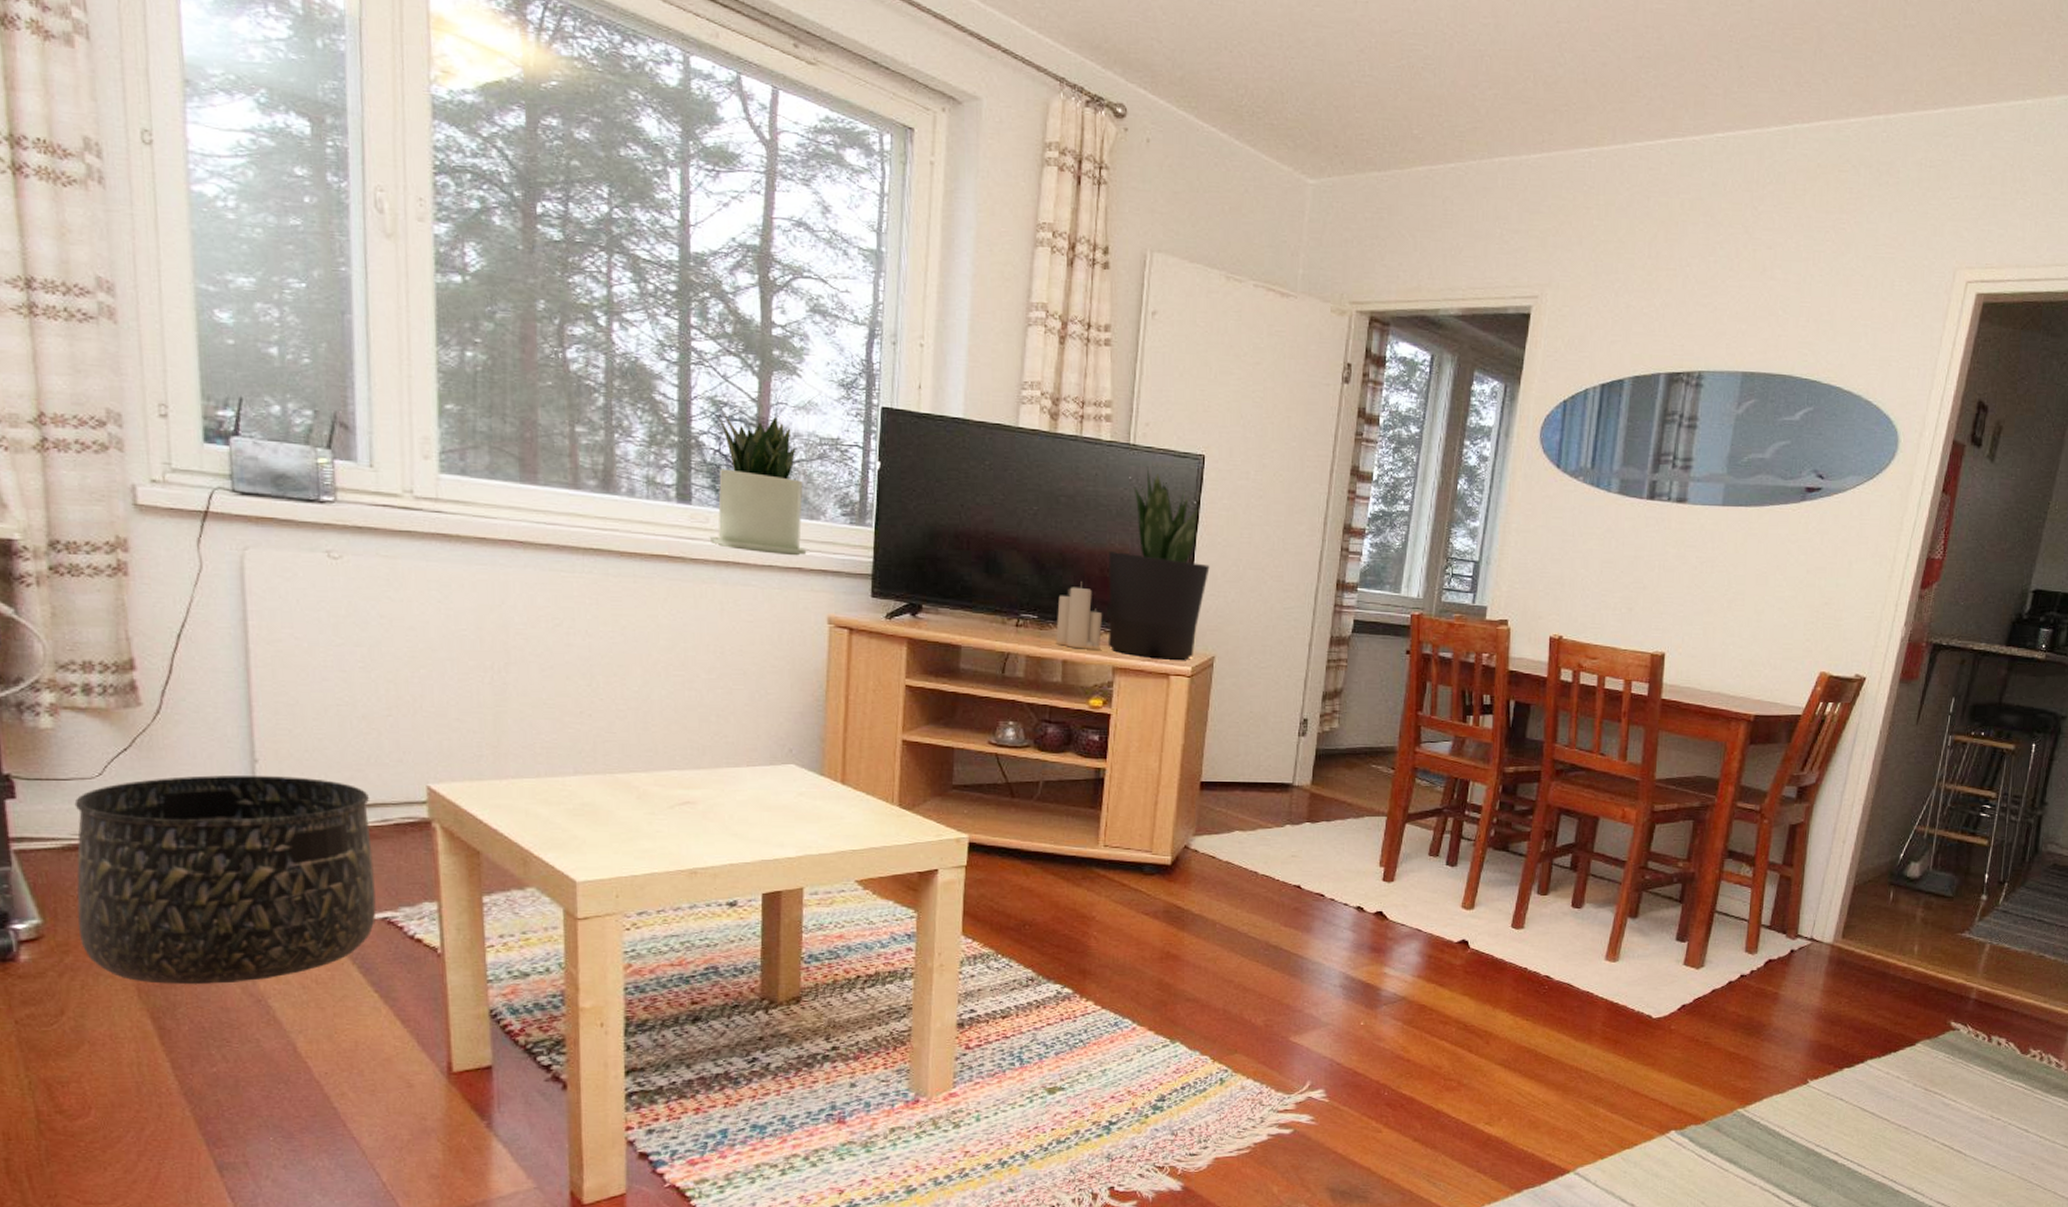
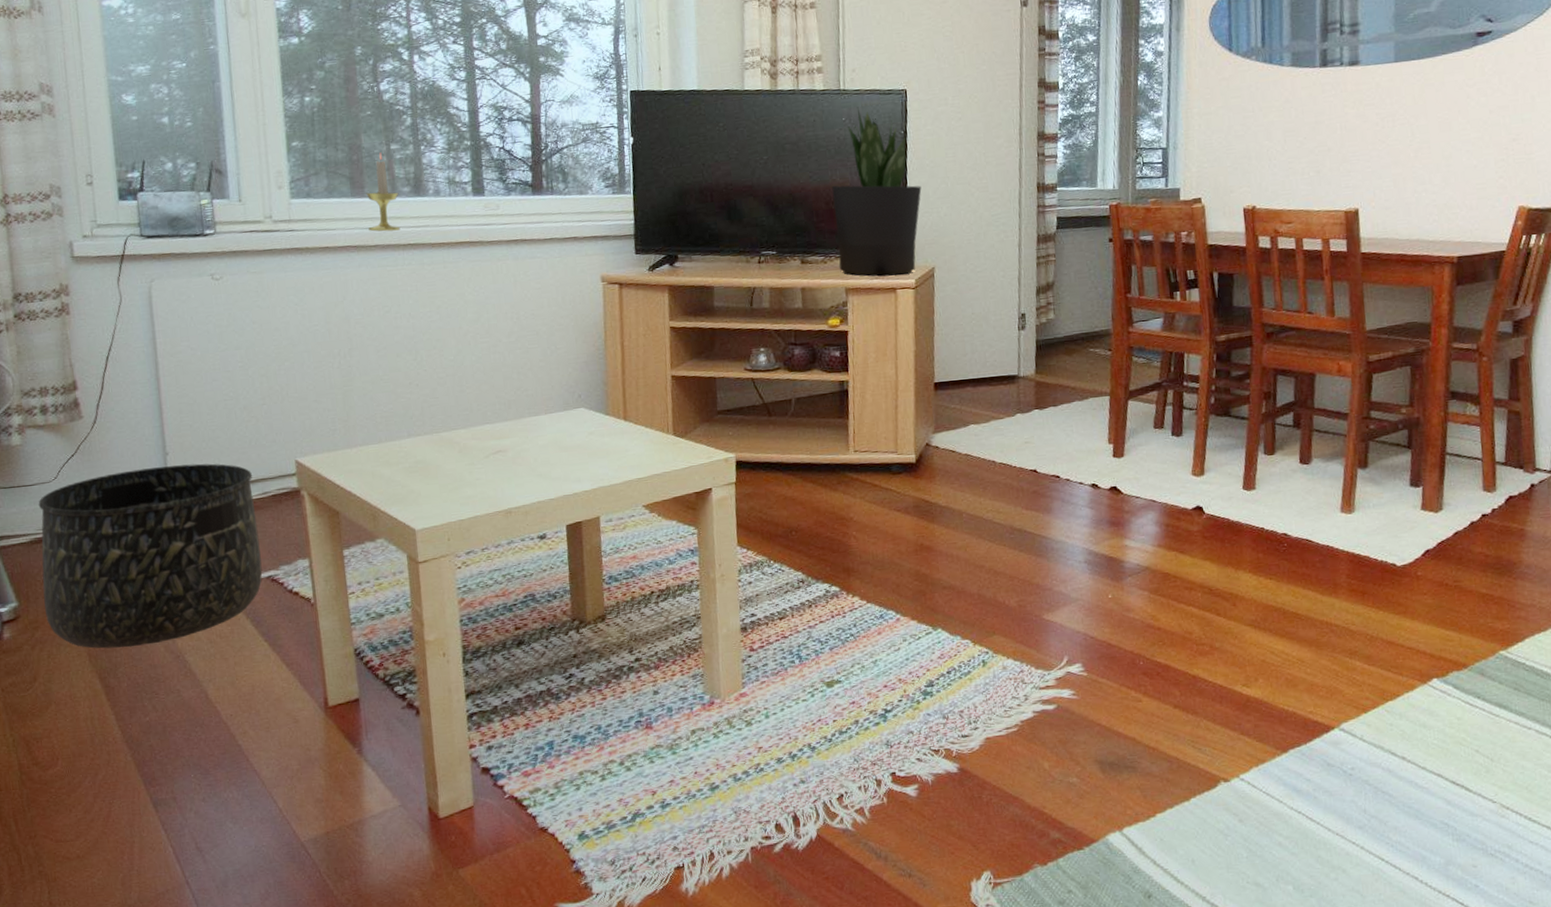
candlestick: none [539,433,582,530] -> present [366,152,401,232]
planter: present [709,412,808,556] -> none [500,113,581,229]
candle: present [1056,581,1103,650] -> none [792,216,833,276]

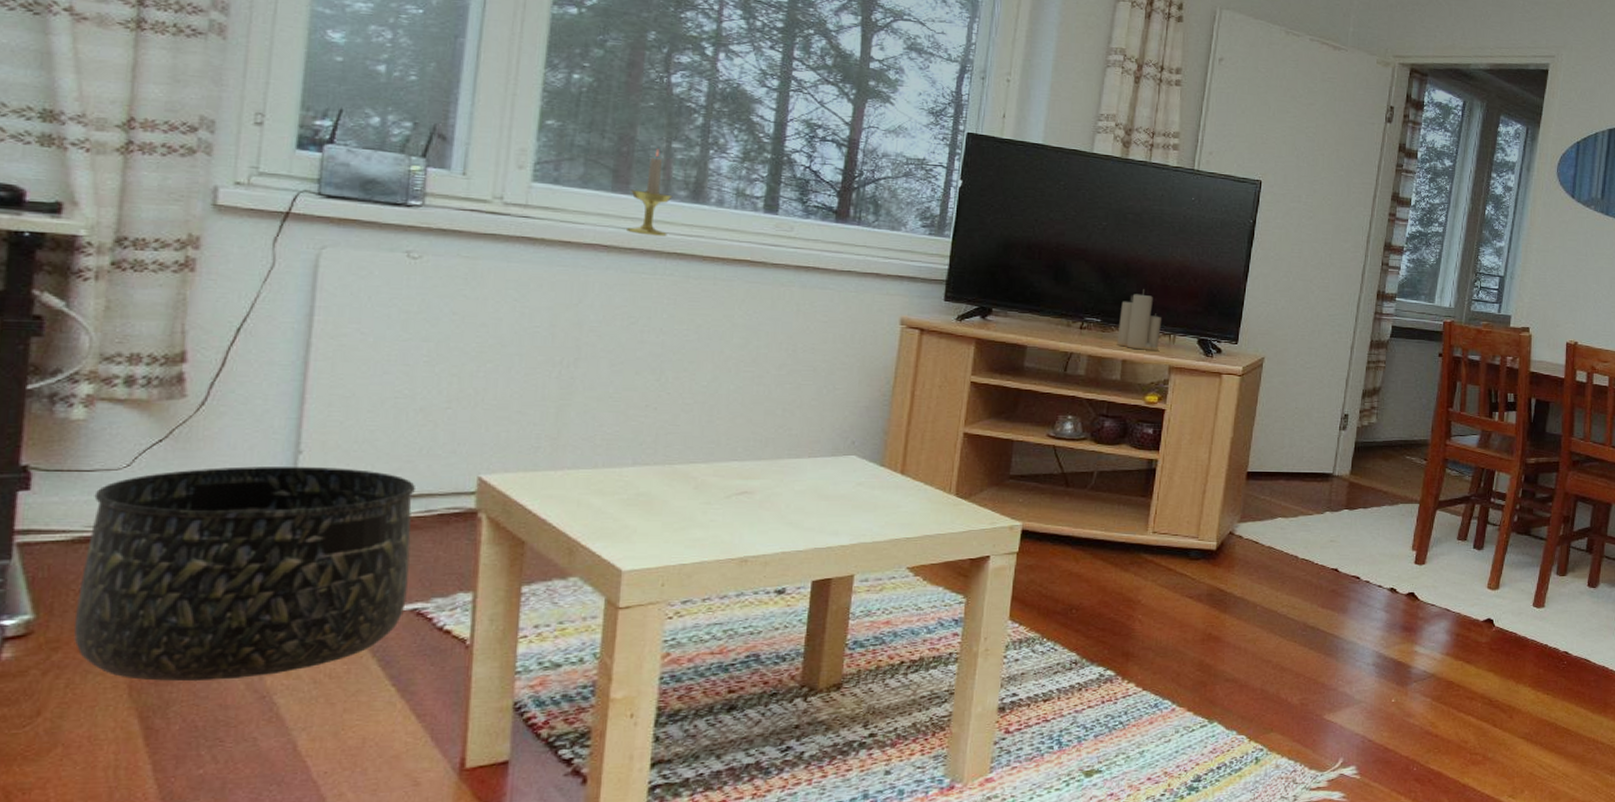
candle: none [792,216,833,276] -> present [1117,289,1163,350]
planter: present [831,107,922,276] -> none [1165,189,1263,360]

